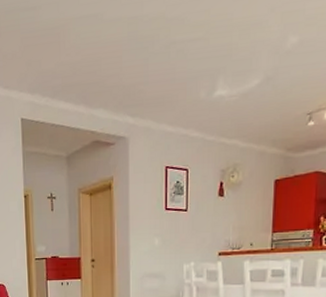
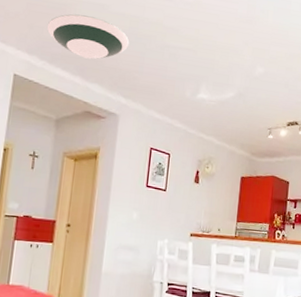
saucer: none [43,32,130,83] -> present [46,14,130,59]

